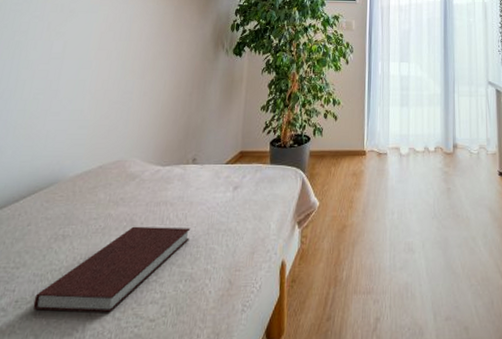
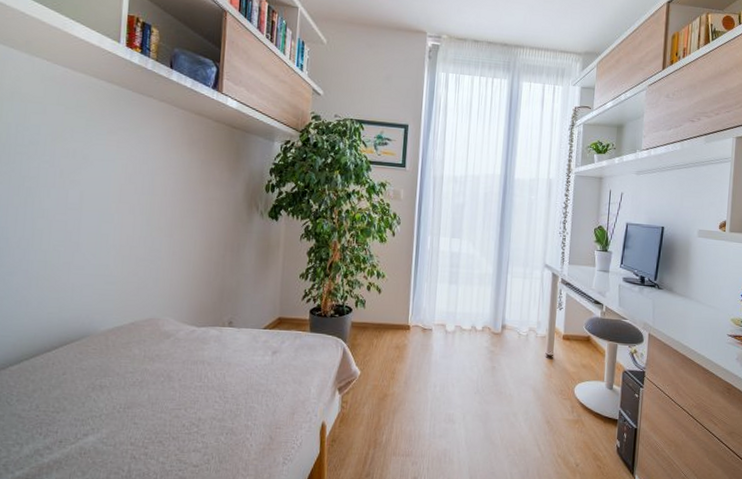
notebook: present [33,226,191,313] -> none [77,382,230,457]

